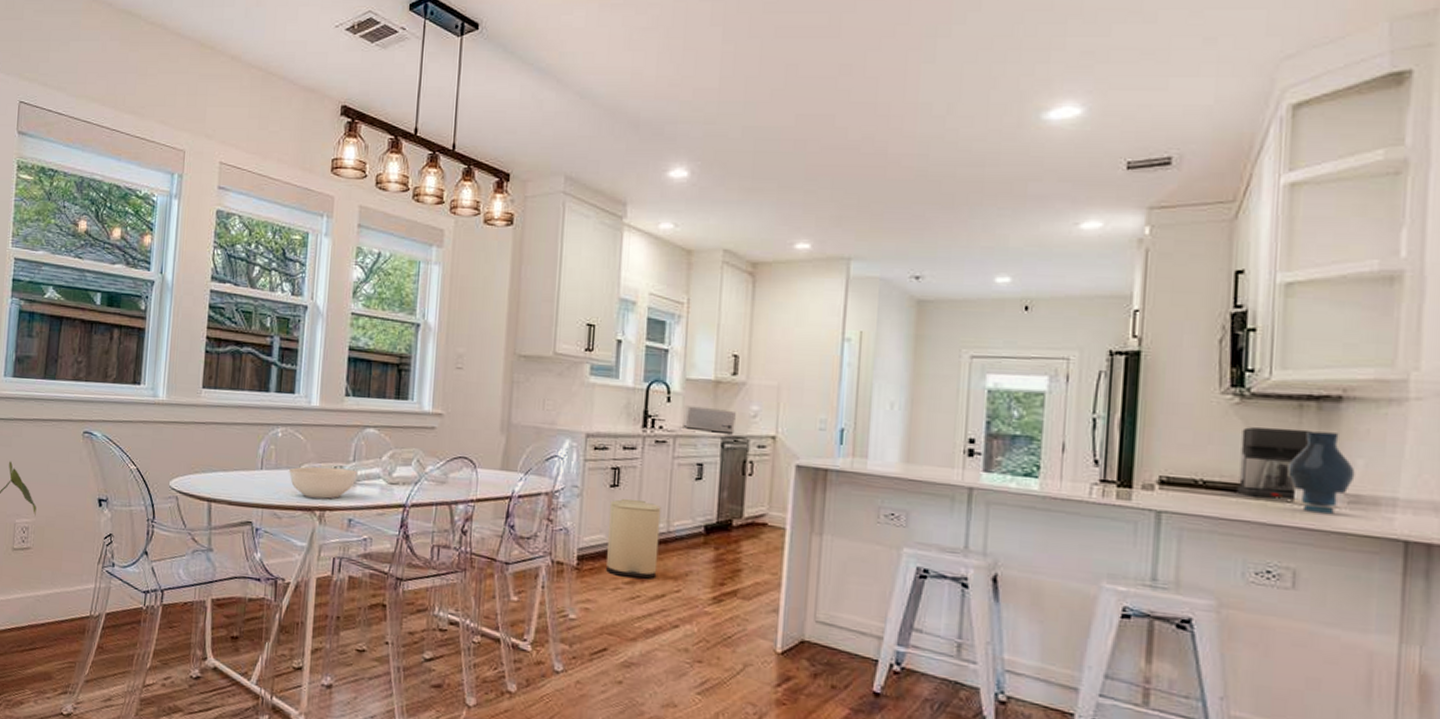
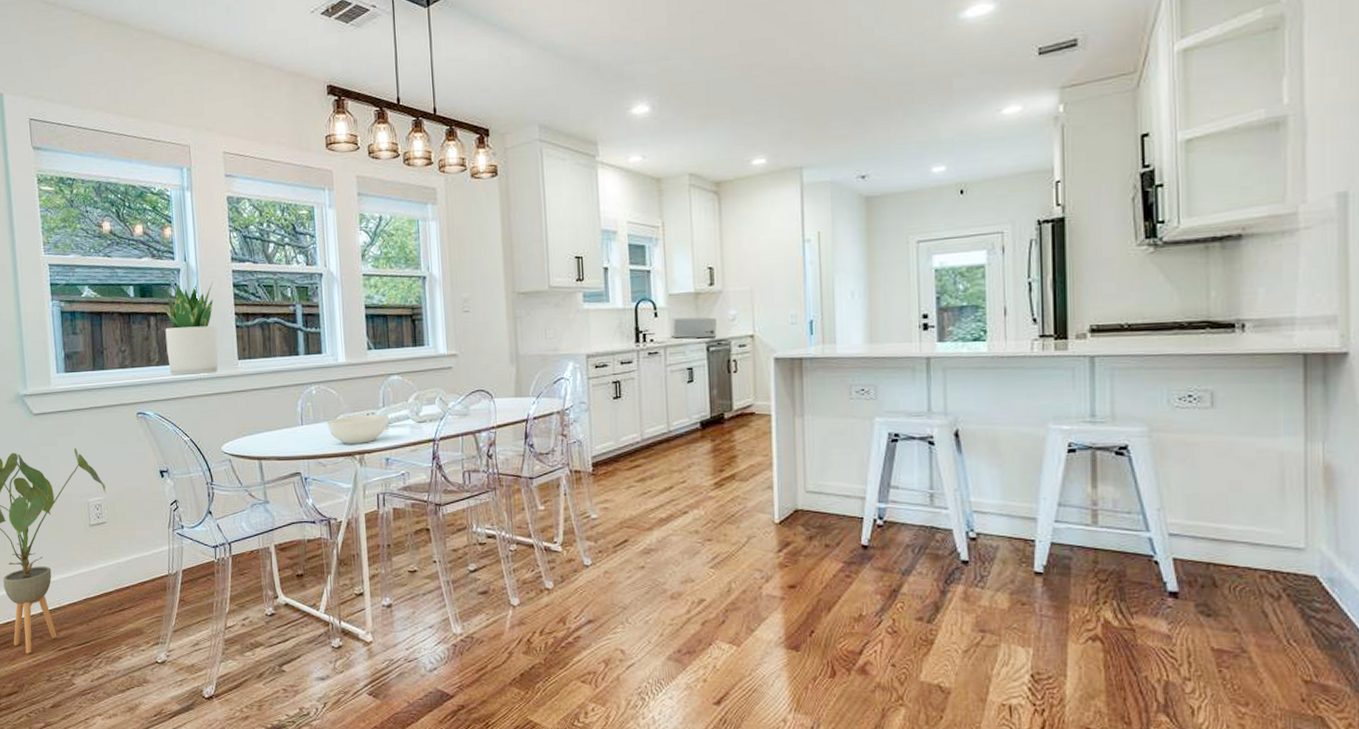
planter: none [126,296,188,399] -> present [162,280,219,375]
pedal bin: present [606,499,661,579] -> none [616,407,663,476]
coffee maker: present [1236,427,1311,500] -> none [1157,267,1217,333]
vase: present [1288,431,1355,515] -> none [1200,267,1258,340]

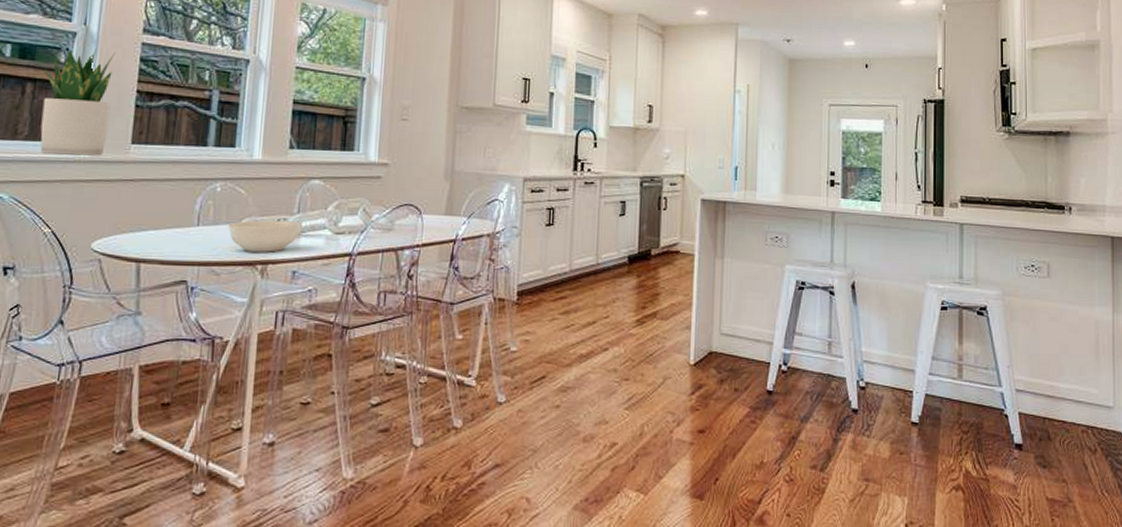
toaster: present [670,317,717,340] -> none [608,150,652,175]

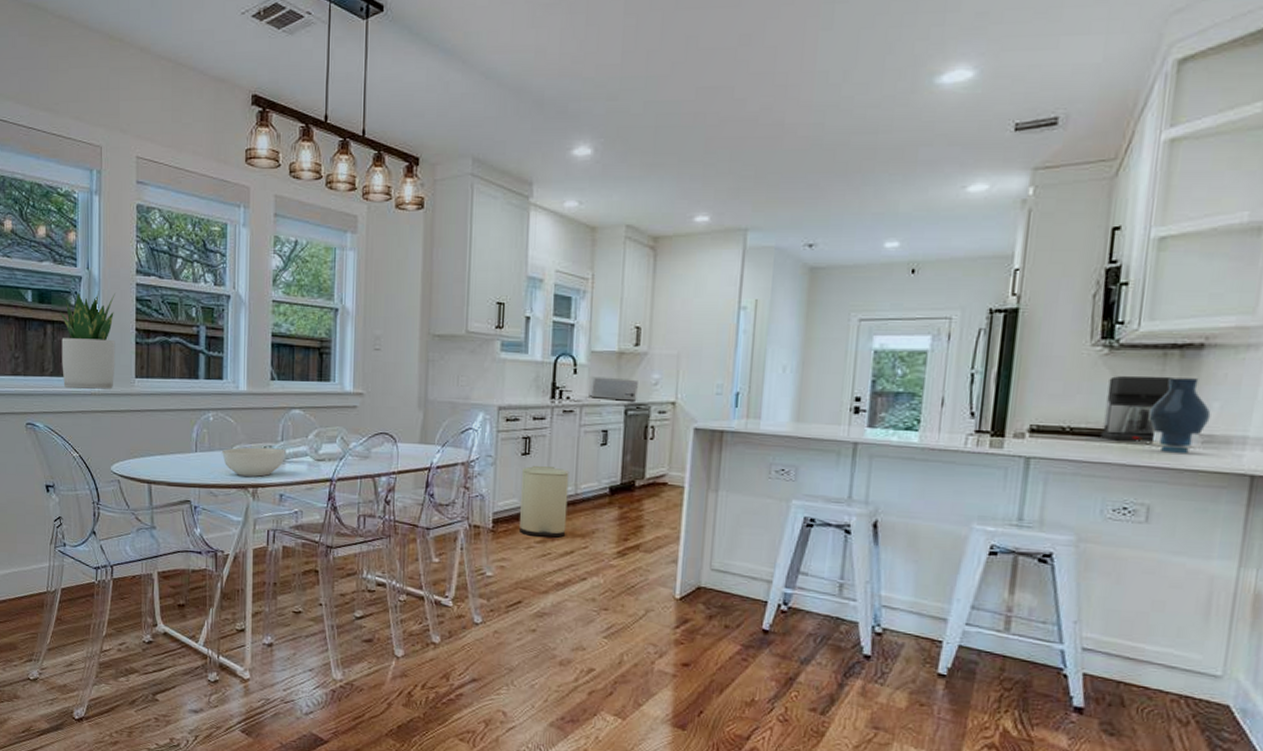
pedal bin: none [544,237,591,308] -> present [520,466,569,538]
toaster: none [608,150,652,175] -> present [589,376,638,403]
coffee maker: none [1010,156,1052,210] -> present [1100,375,1173,442]
vase: none [1040,158,1080,220] -> present [1148,378,1211,455]

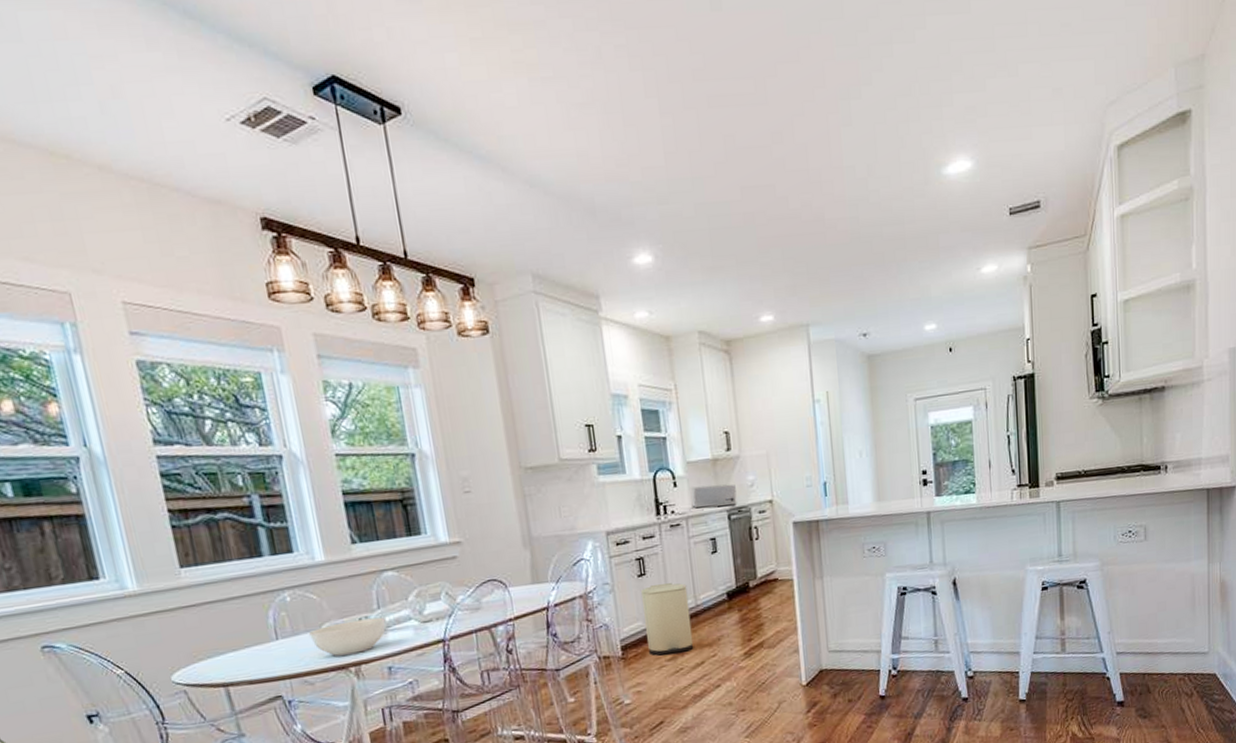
planter: present [60,291,115,389] -> none [58,471,153,595]
coffee maker: present [1100,375,1173,442] -> none [1106,417,1148,477]
vase: present [1148,378,1211,455] -> none [1136,416,1176,480]

